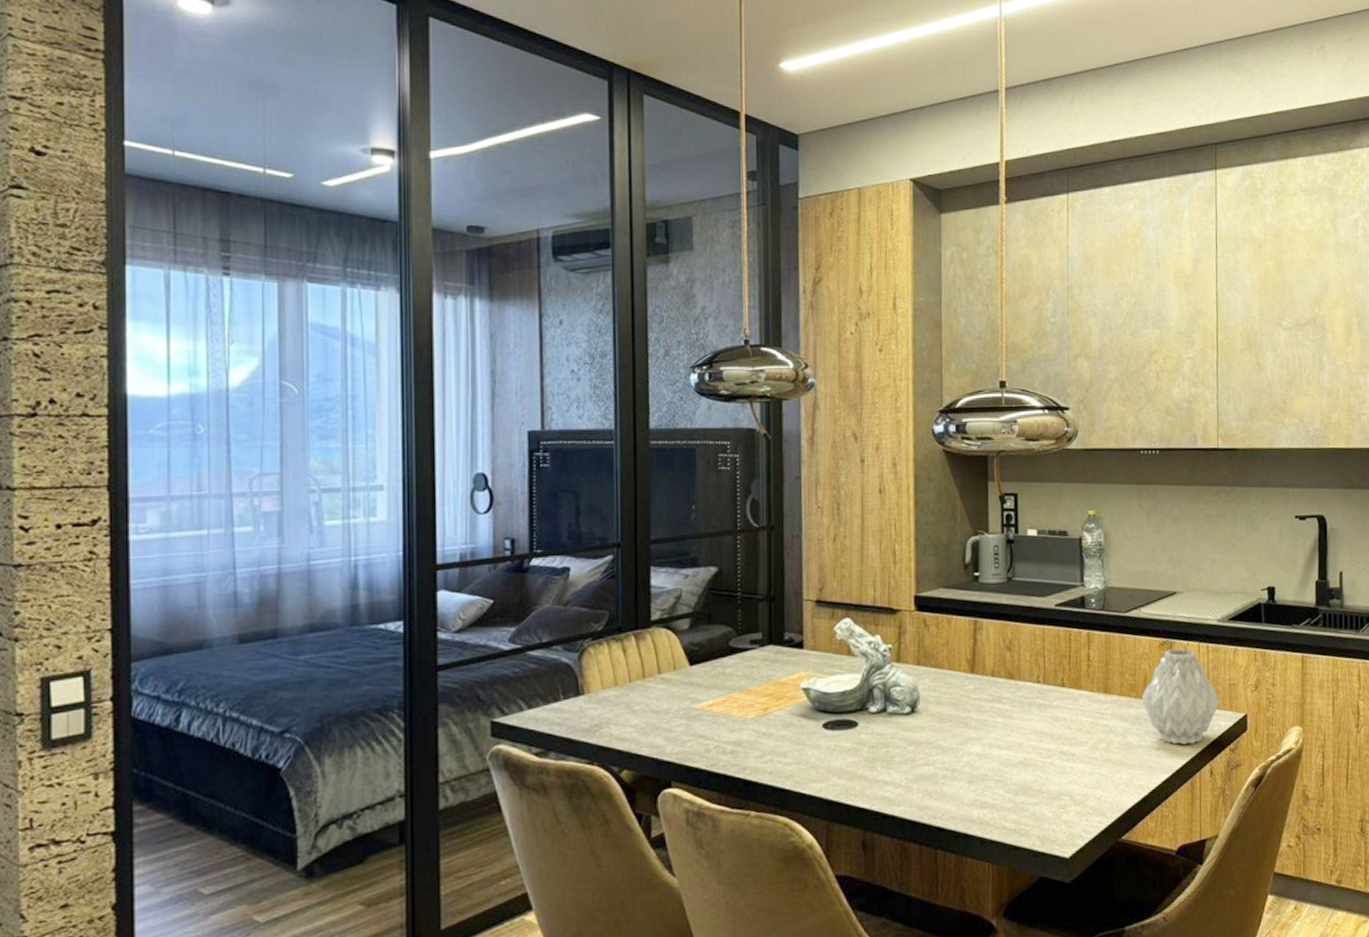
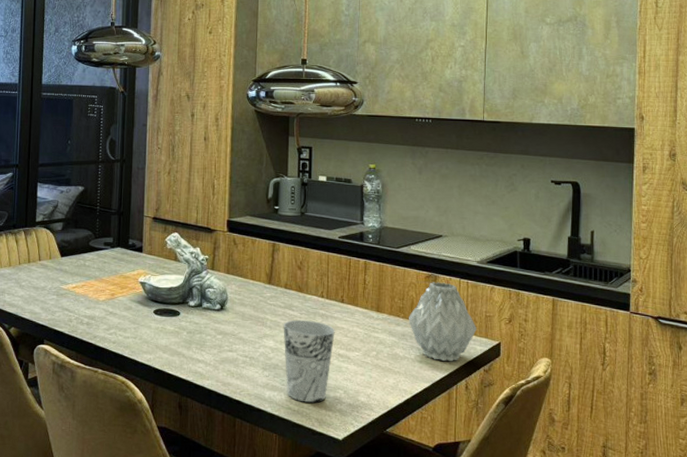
cup: none [991,713,1056,818] -> present [283,319,335,403]

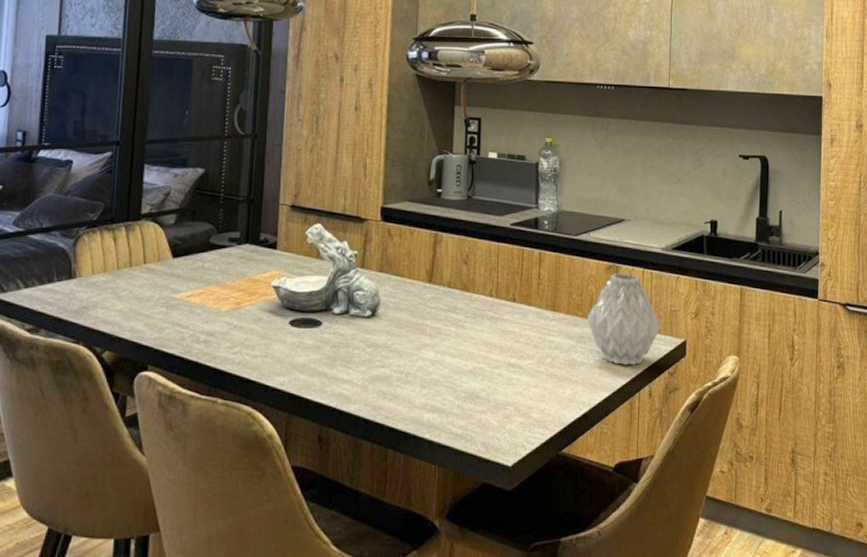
cup: present [283,319,335,403] -> none [445,324,505,424]

